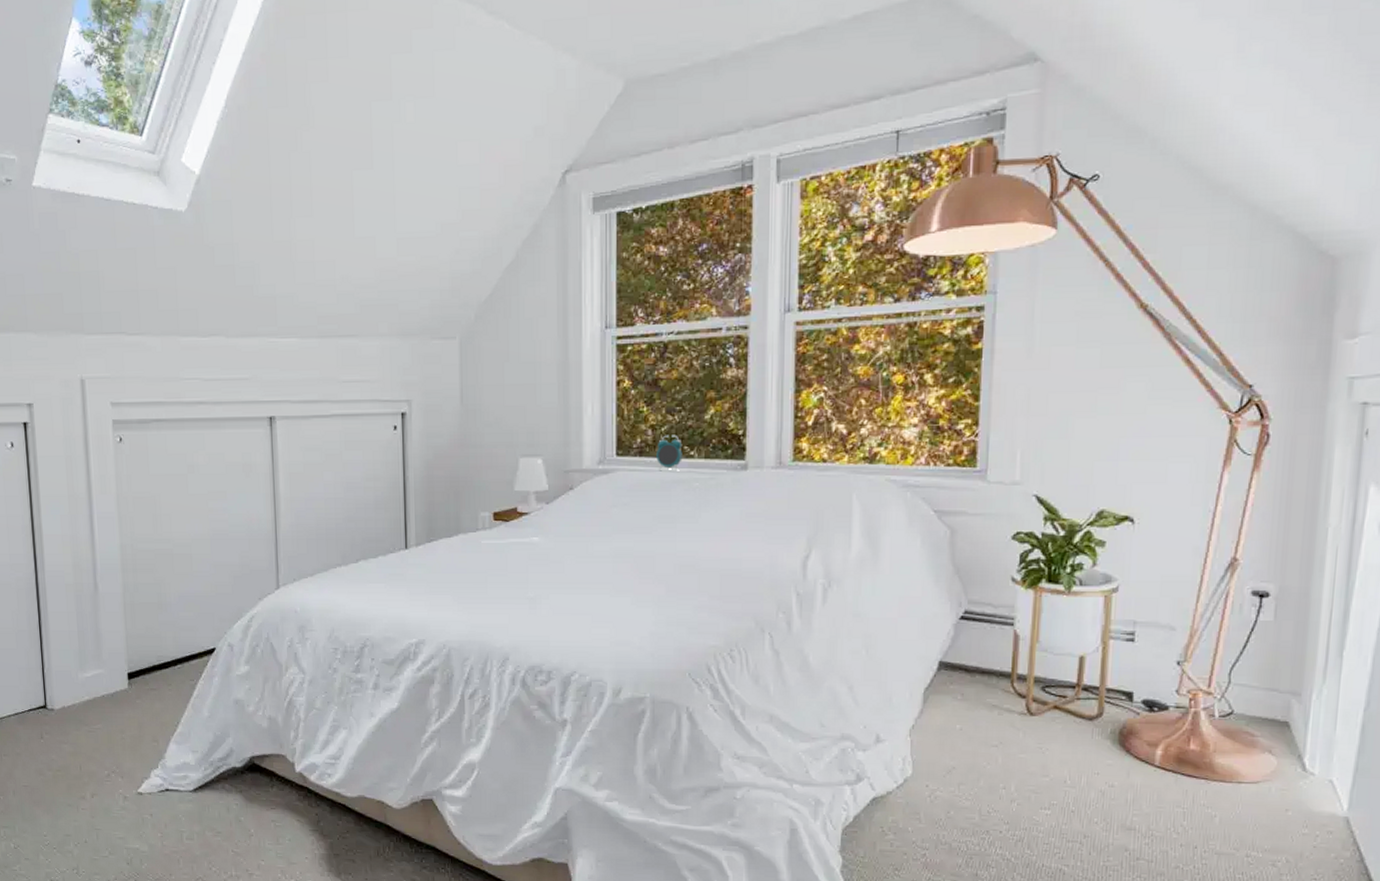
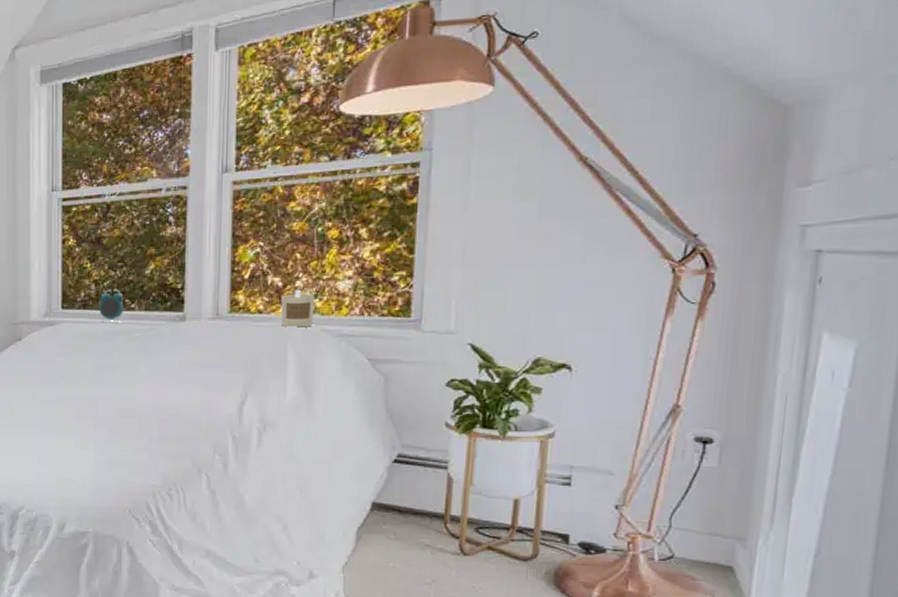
candle: none [845,437,880,477] -> present [280,289,315,328]

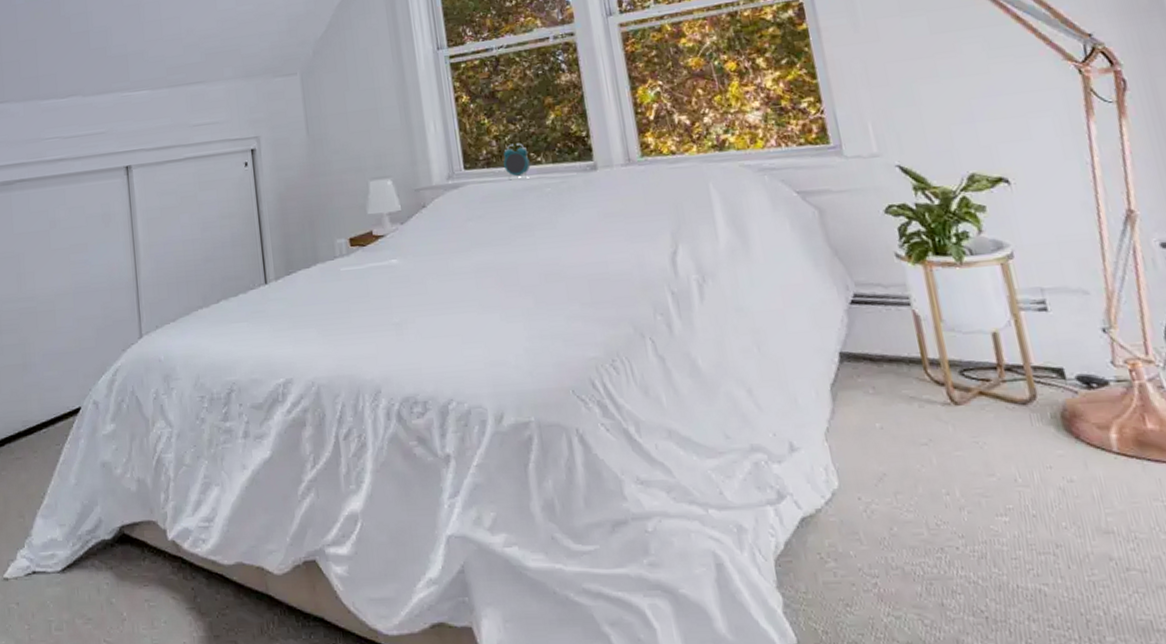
candle: present [280,289,315,328] -> none [691,125,731,167]

